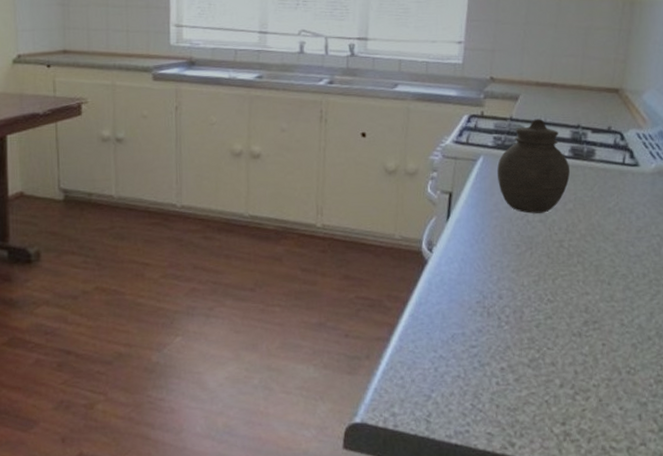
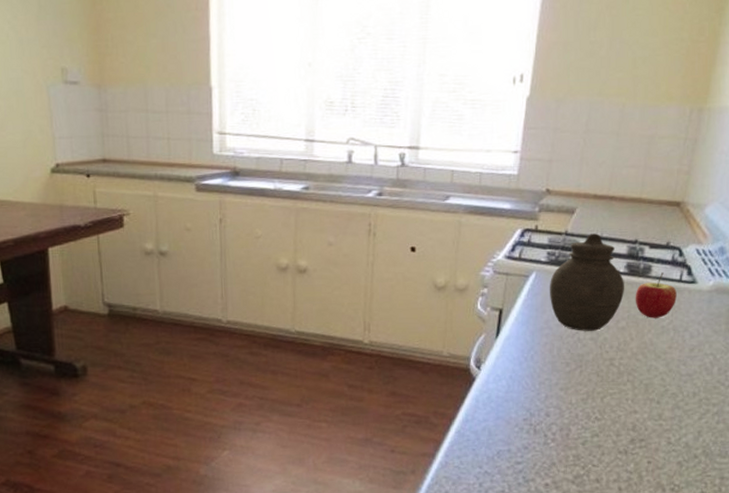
apple: none [580,156,621,201] -> present [635,273,677,318]

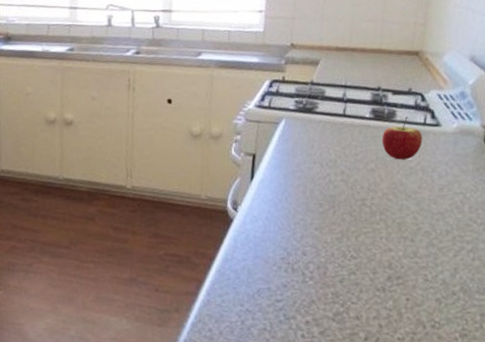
jar: present [549,233,625,331] -> none [298,82,372,174]

